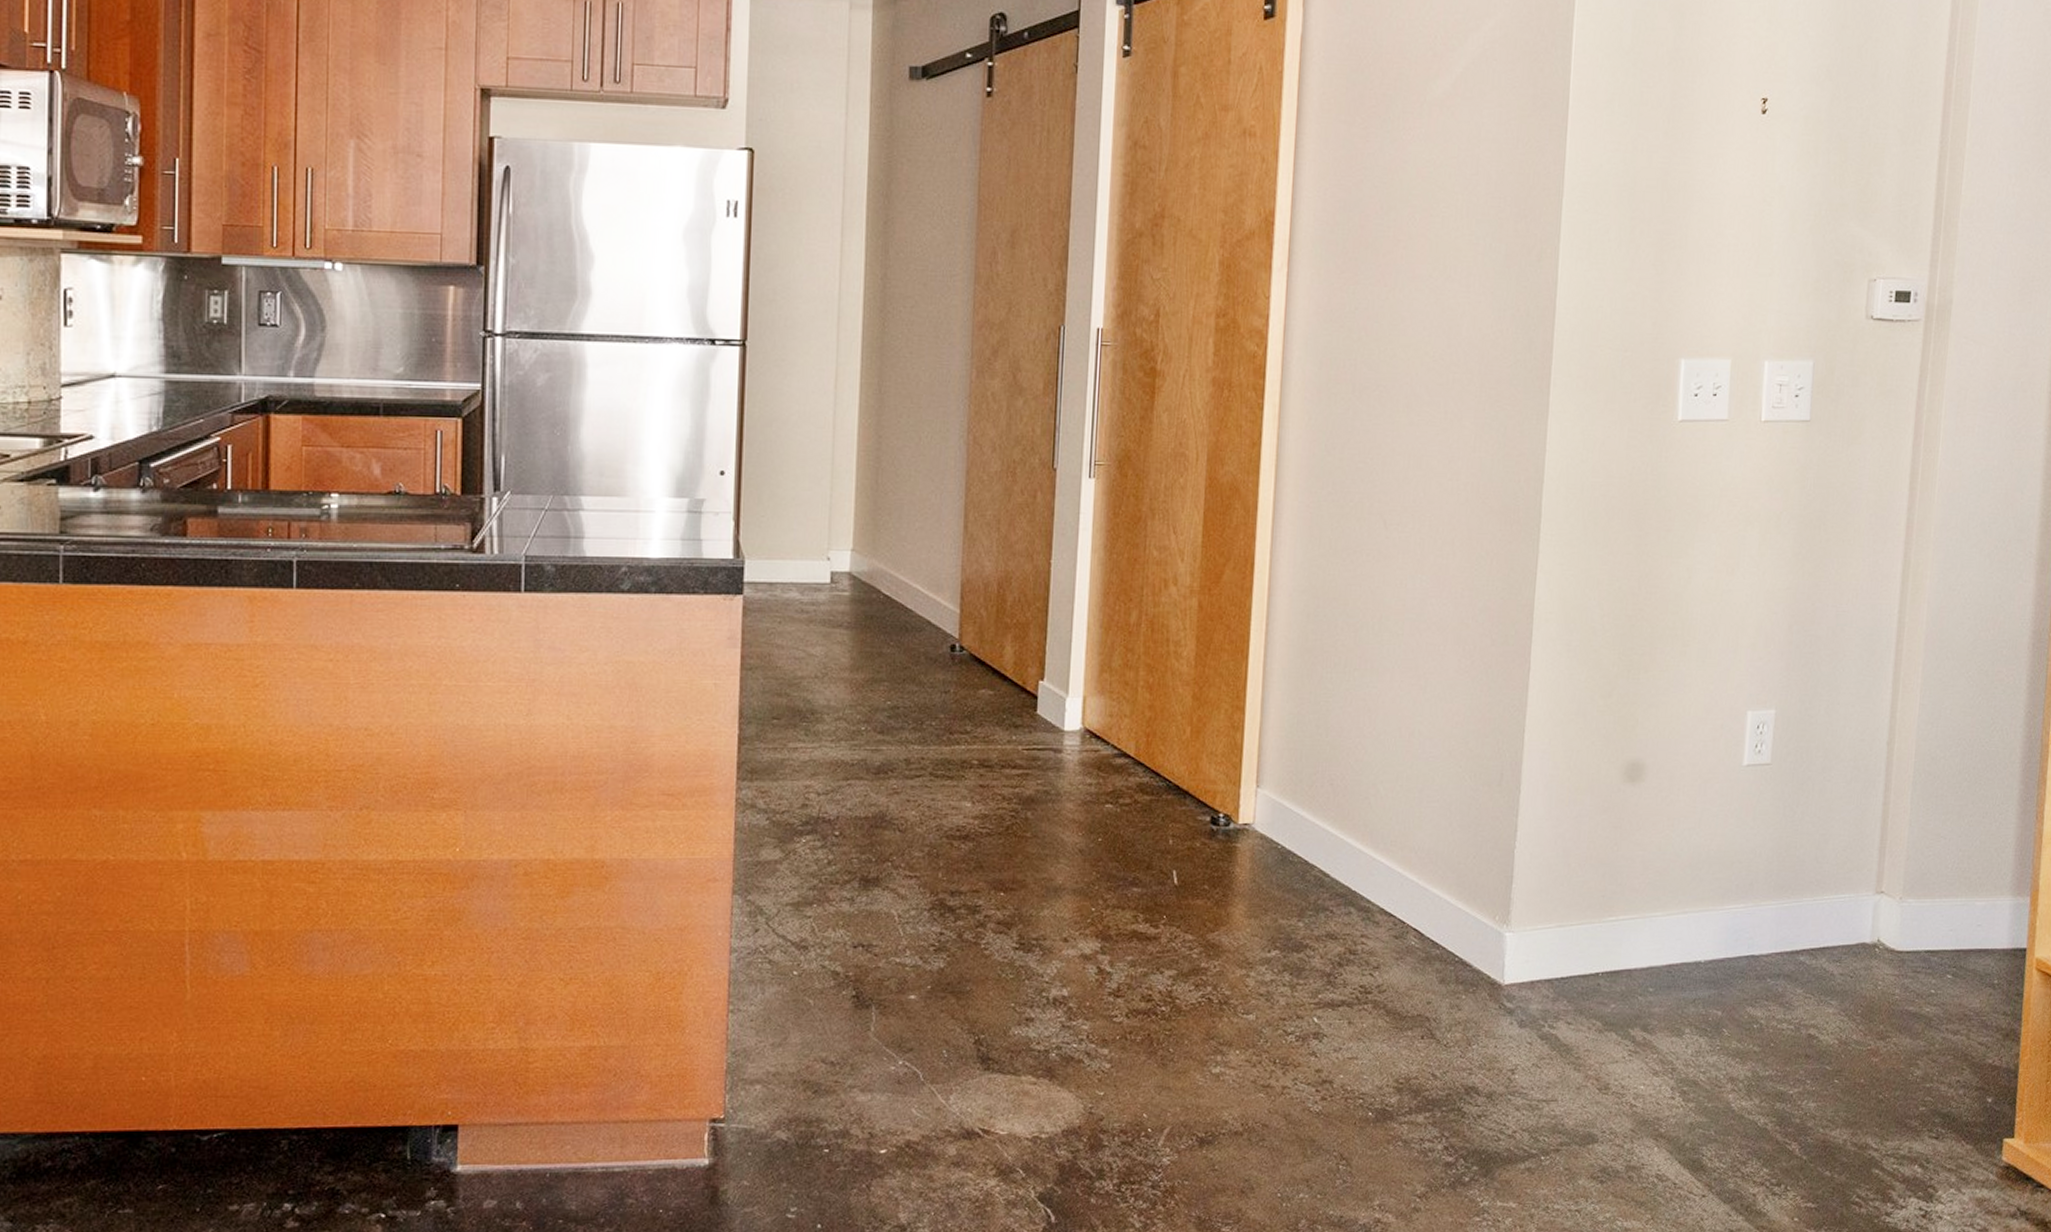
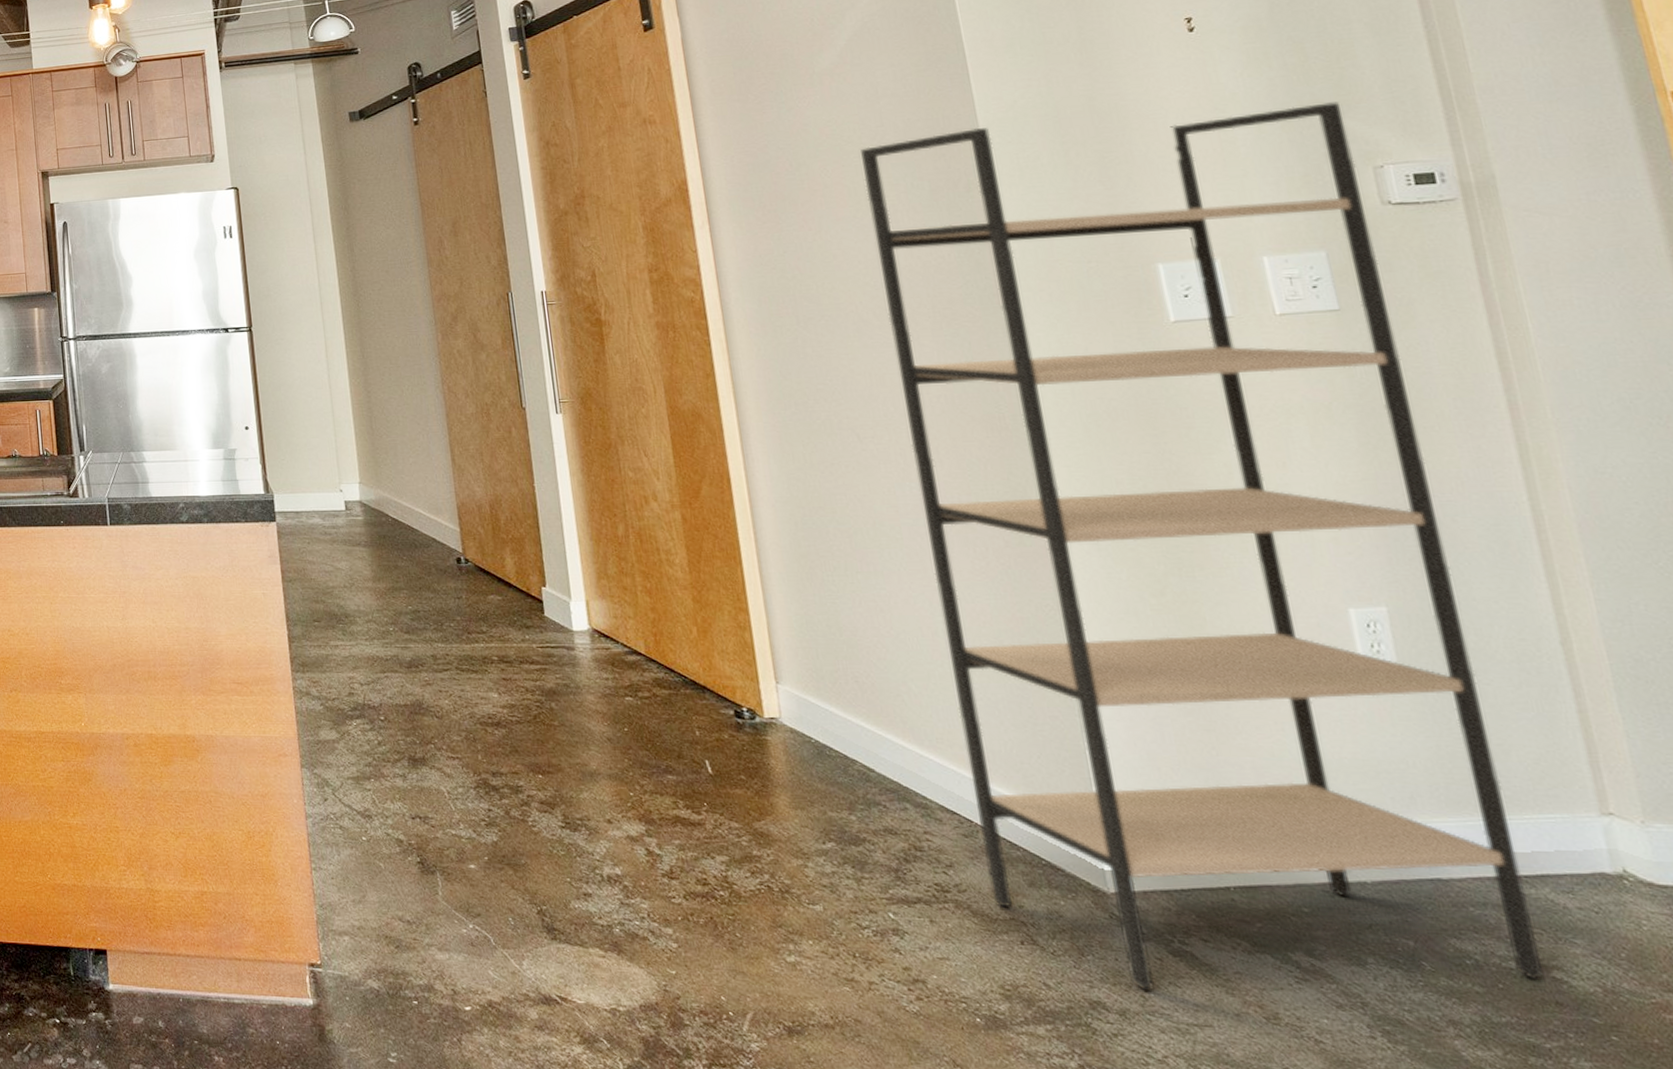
shelving unit: none [1407,189,1860,1074] -> present [861,102,1545,991]

